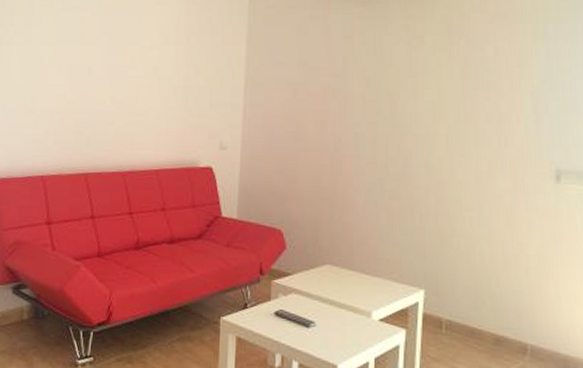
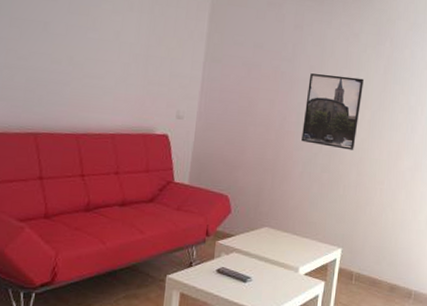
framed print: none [362,86,434,172] -> present [301,73,364,150]

